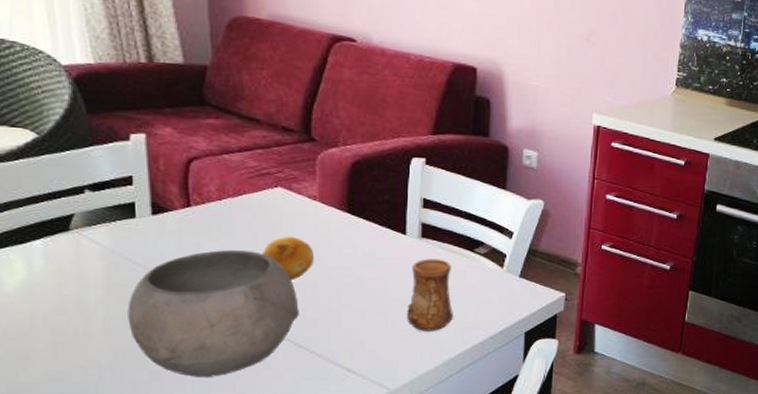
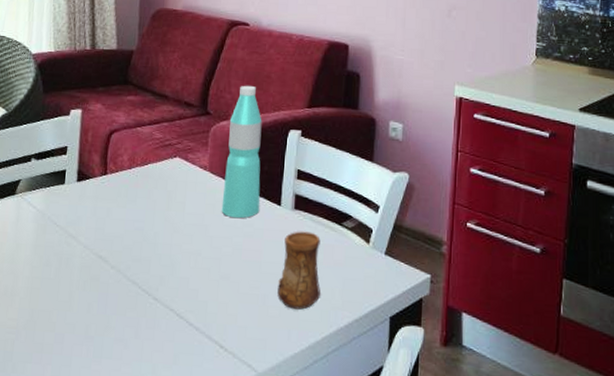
bowl: present [127,249,299,377] -> none [45,216,183,344]
fruit: present [262,236,314,280] -> none [158,204,200,248]
water bottle: none [337,109,383,249] -> present [221,85,262,219]

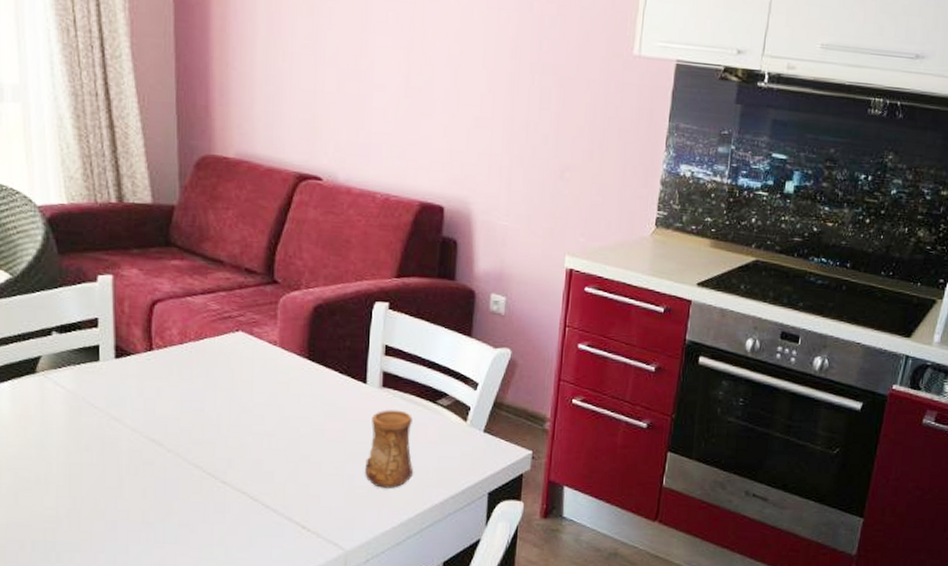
water bottle: present [221,85,262,219] -> none [297,250,343,398]

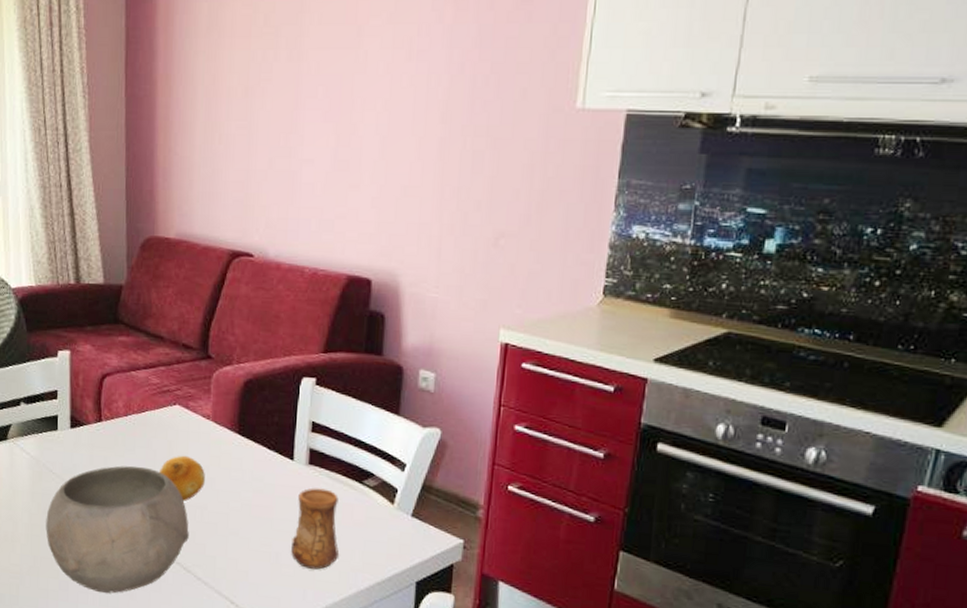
bowl: none [87,396,256,529] -> present [46,466,189,594]
fruit: none [221,382,272,430] -> present [159,455,205,501]

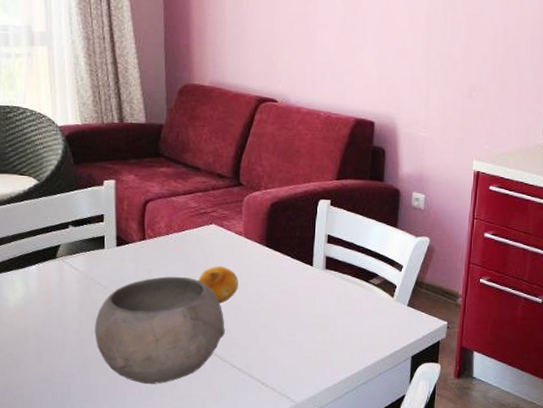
cup: present [291,488,339,570] -> none [312,287,350,352]

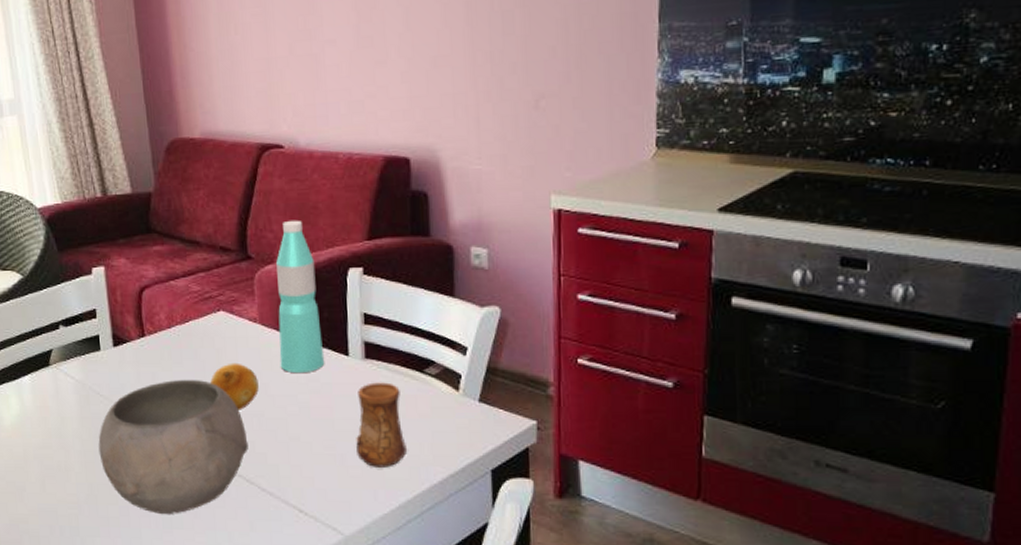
water bottle: none [257,158,294,278] -> present [276,220,325,374]
cup: none [312,287,350,352] -> present [356,382,406,468]

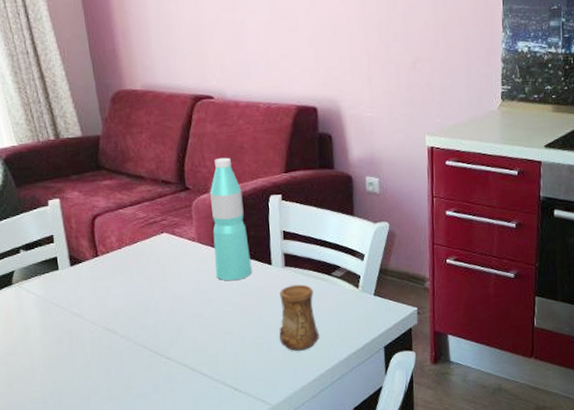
bowl: present [98,379,248,514] -> none [60,289,191,401]
fruit: present [210,362,259,410] -> none [157,274,198,313]

